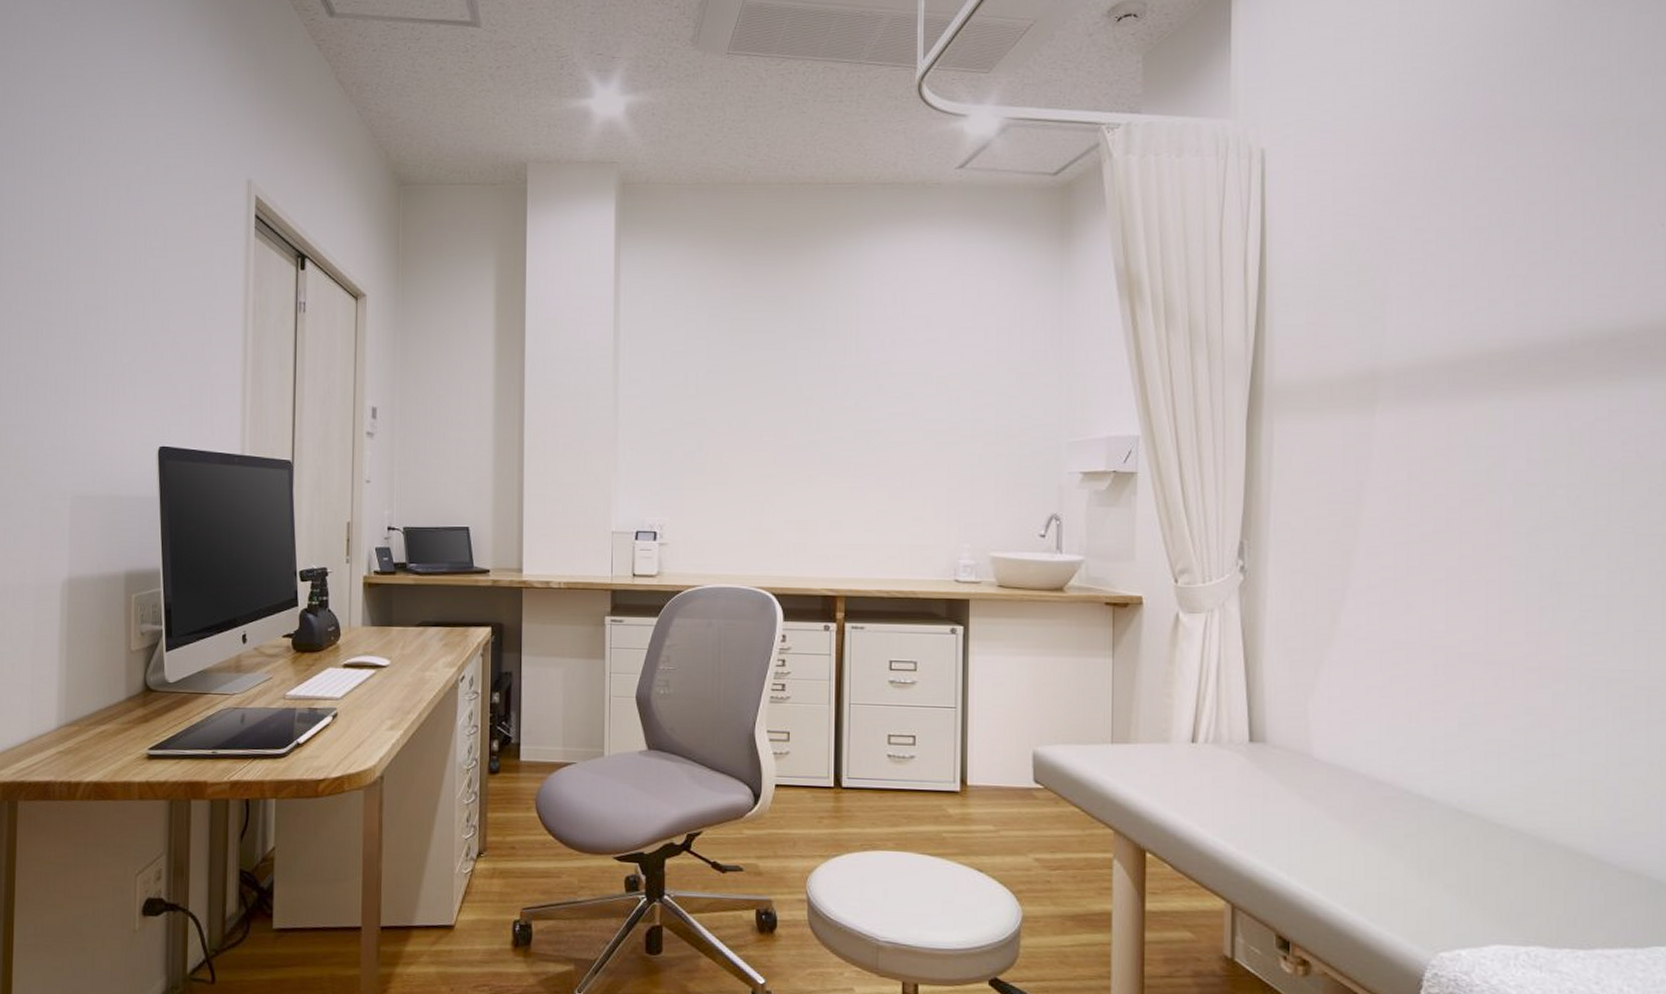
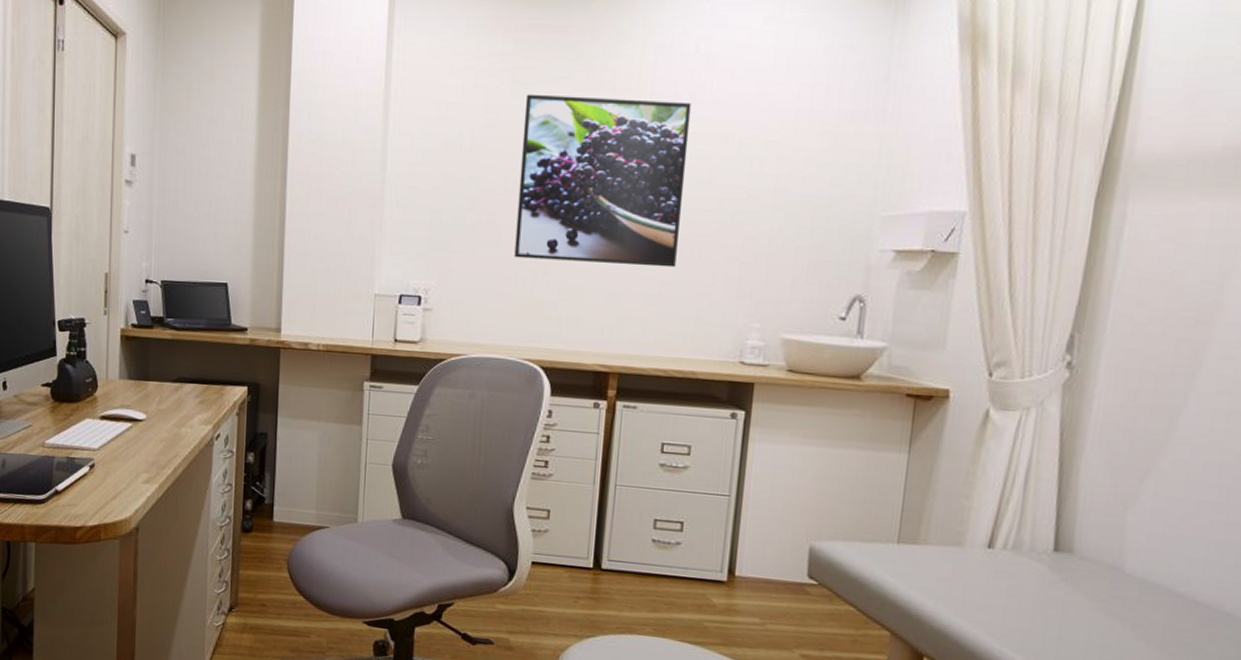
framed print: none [742,342,893,496] -> present [514,94,692,268]

